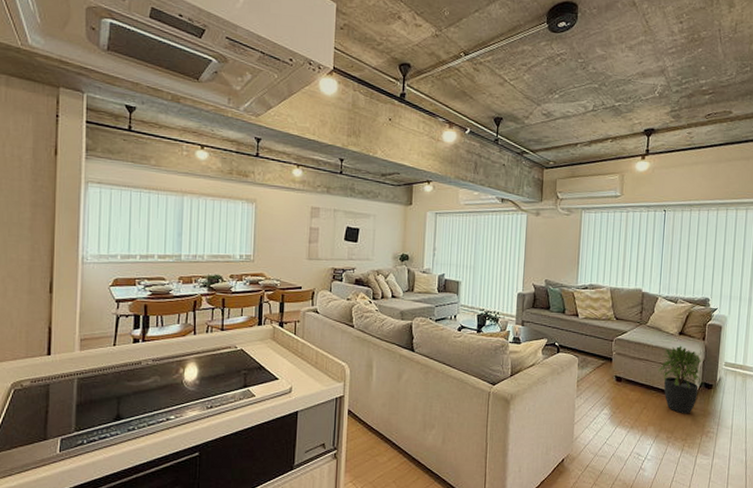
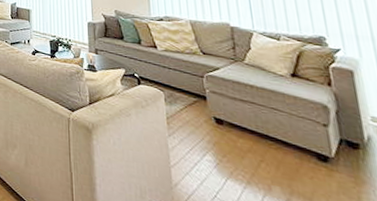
potted plant: present [657,345,703,414] -> none [270,89,342,179]

